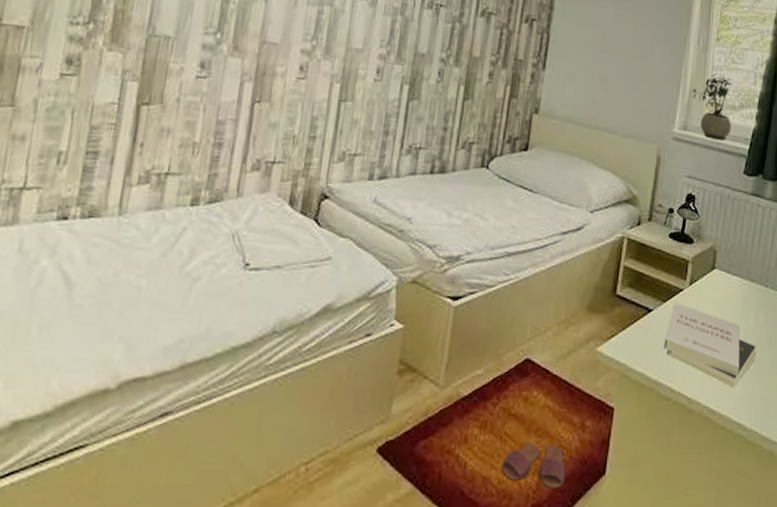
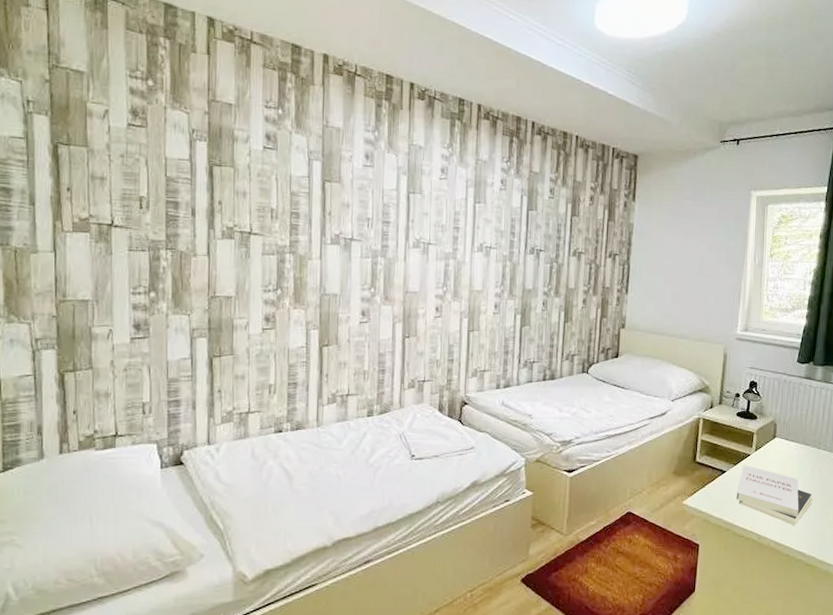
slippers: present [501,442,566,489] -> none [615,571,664,603]
potted plant: present [692,73,733,142] -> none [751,284,786,338]

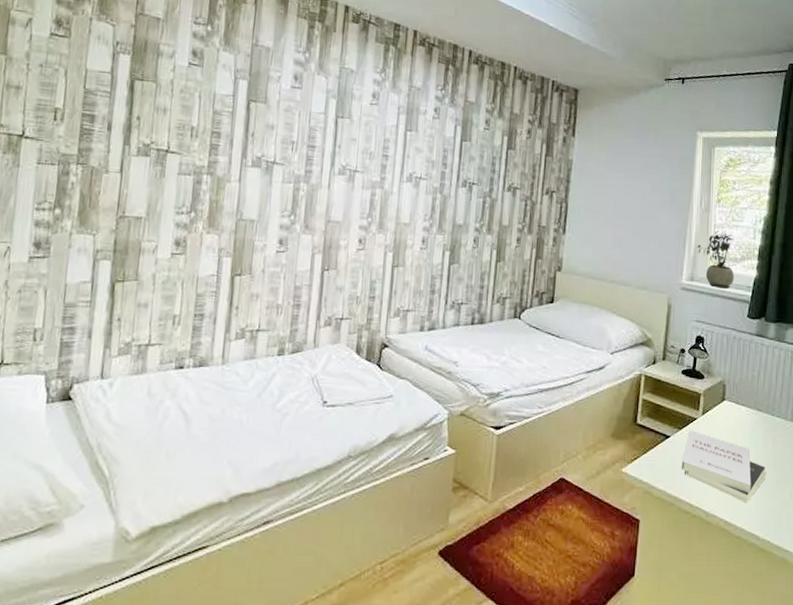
potted plant: none [751,284,786,338] -> present [697,230,735,290]

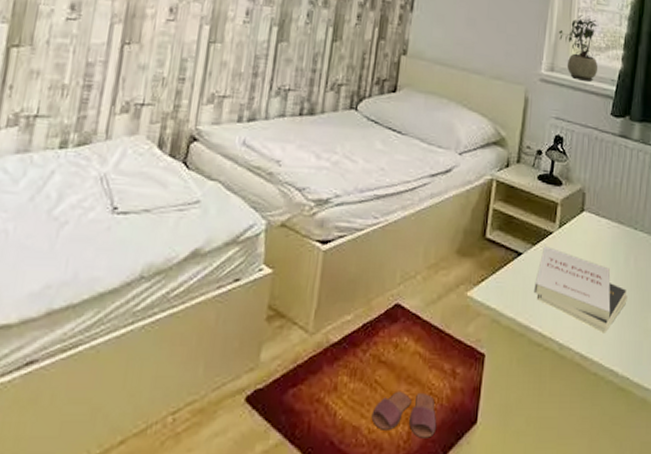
slippers: none [544,548,600,587] -> present [371,390,437,438]

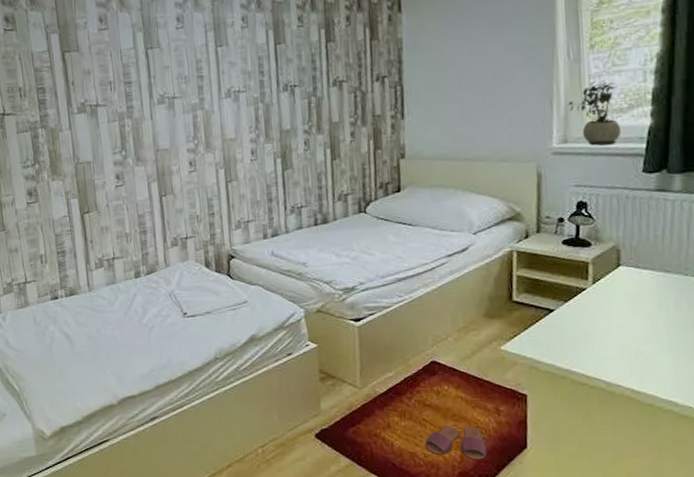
books: present [534,246,627,334] -> none [571,301,683,371]

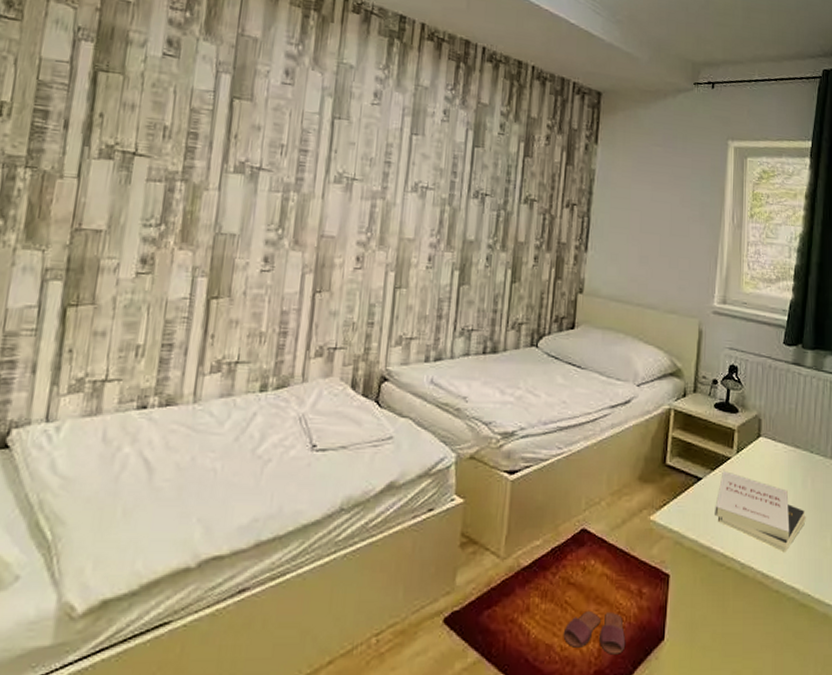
potted plant: present [568,81,622,147] -> none [729,248,770,314]
books: none [571,301,683,371] -> present [715,471,806,553]

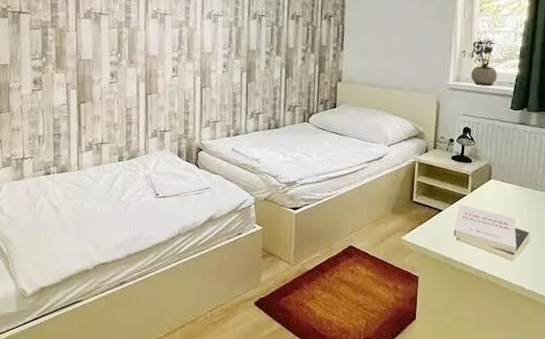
slippers: present [563,610,626,655] -> none [339,299,386,328]
potted plant: none [729,248,770,314] -> present [462,37,498,87]

